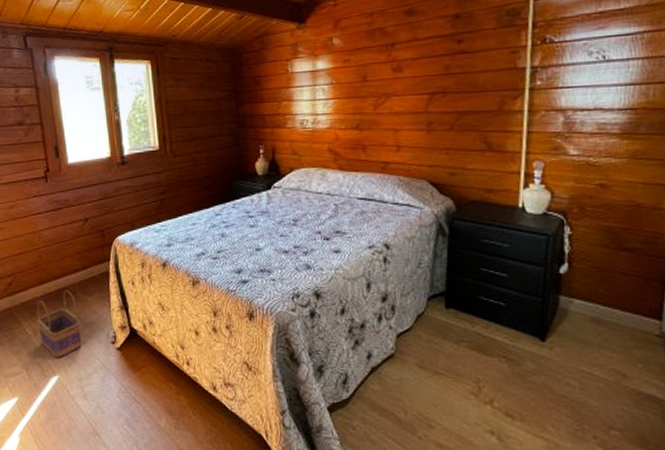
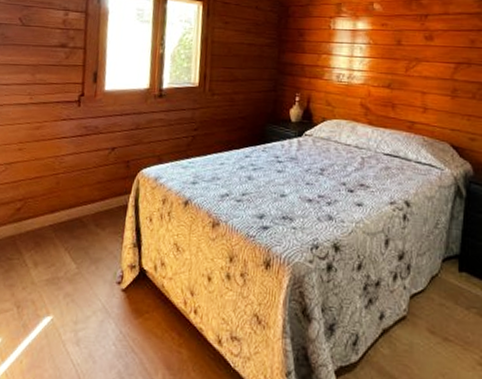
basket: present [36,290,82,358] -> none [40,221,88,296]

